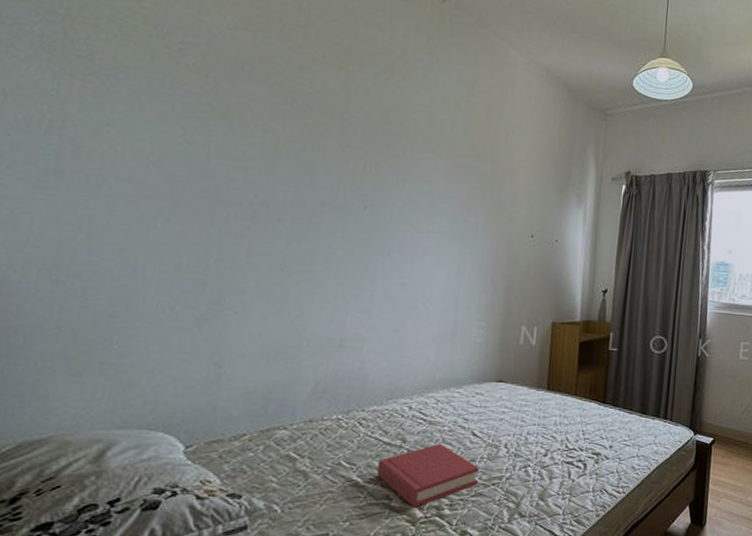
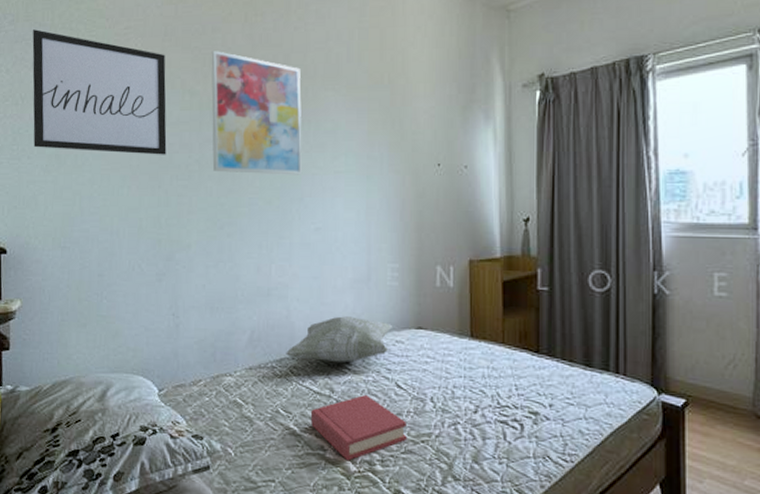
wall art: none [18,14,234,190] -> present [32,29,167,155]
wall art: none [285,89,400,230] -> present [211,50,302,175]
decorative pillow: none [355,369,475,414] -> present [286,316,393,364]

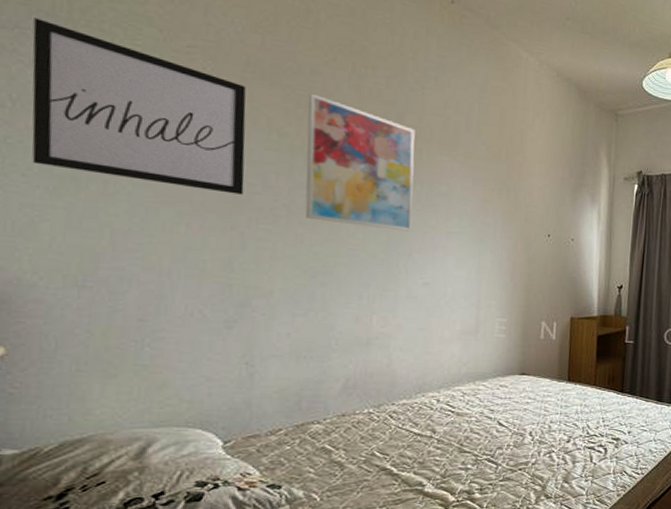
decorative pillow: present [286,316,393,364] -> none [385,364,499,407]
hardback book: present [310,394,408,461] -> none [409,433,506,493]

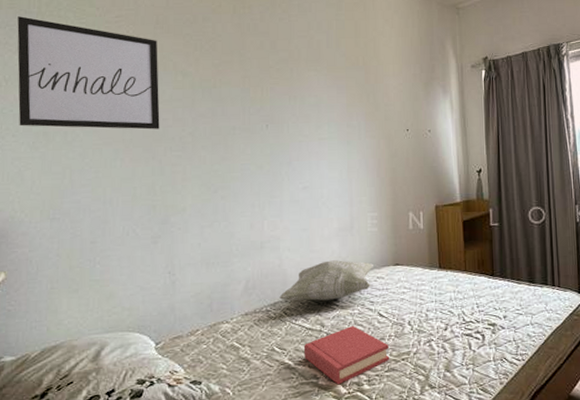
wall art: present [305,93,415,232] -> none [202,36,289,143]
decorative pillow: none [385,364,499,407] -> present [279,260,375,301]
hardback book: none [409,433,506,493] -> present [303,325,390,385]

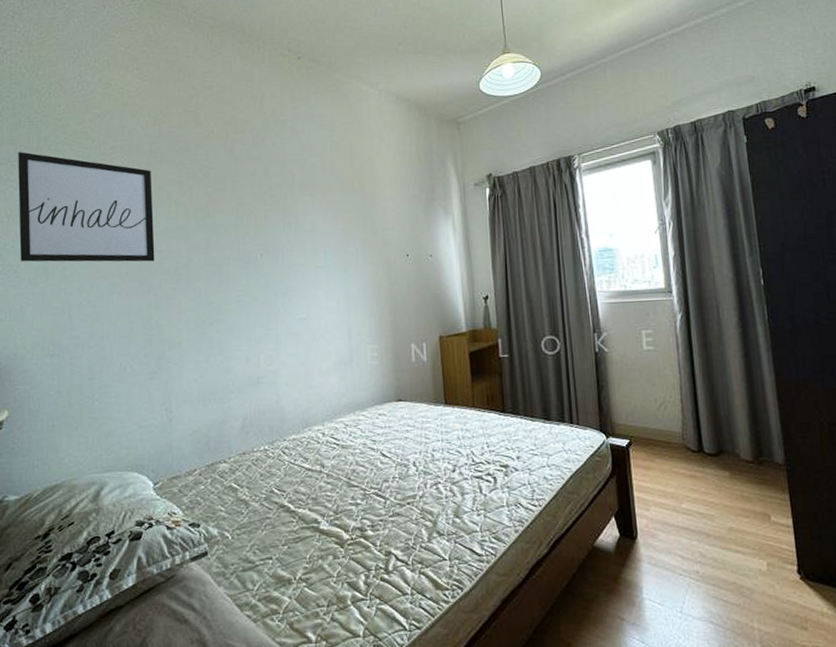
decorative pillow: present [279,260,375,301] -> none [277,396,376,440]
hardback book: present [303,325,390,385] -> none [303,465,394,530]

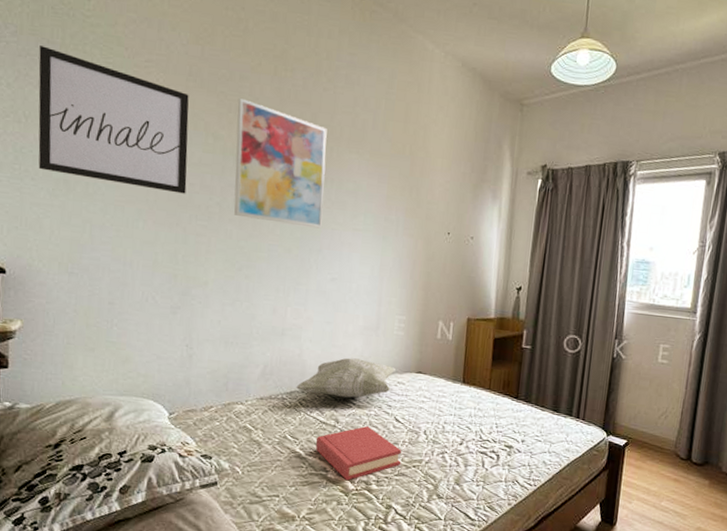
wall art: none [195,164,284,274] -> present [234,97,327,229]
decorative pillow: none [277,396,376,440] -> present [296,358,397,399]
hardback book: none [303,465,394,530] -> present [315,425,401,481]

